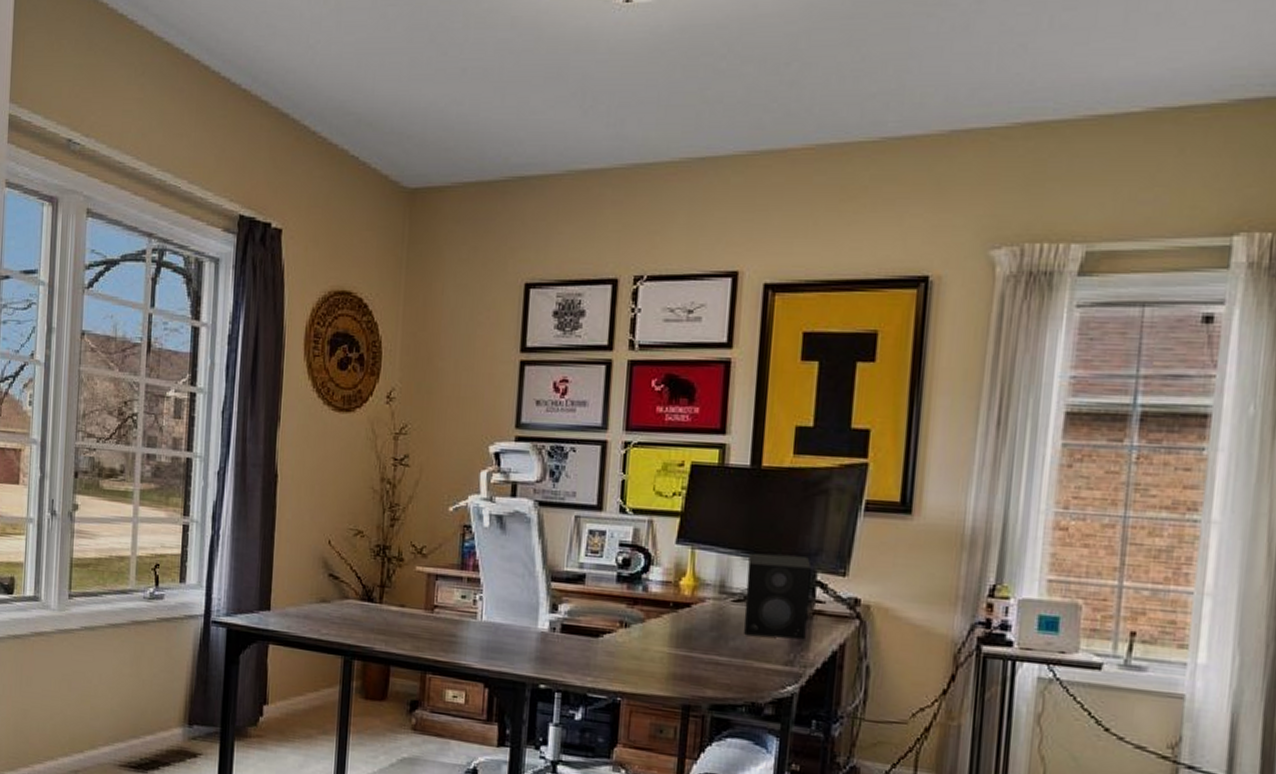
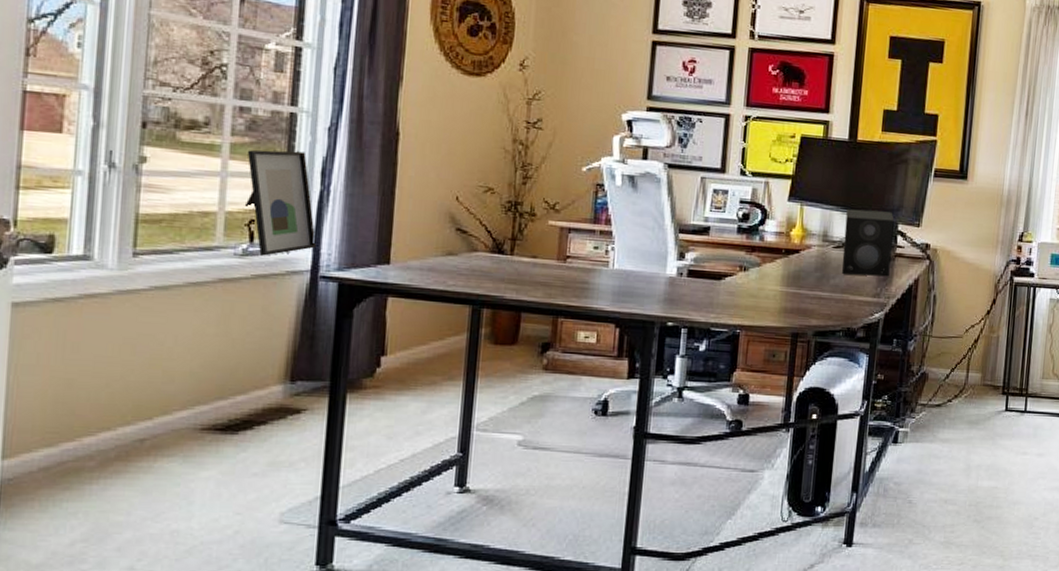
picture frame: none [150,495,208,600] -> present [242,149,316,256]

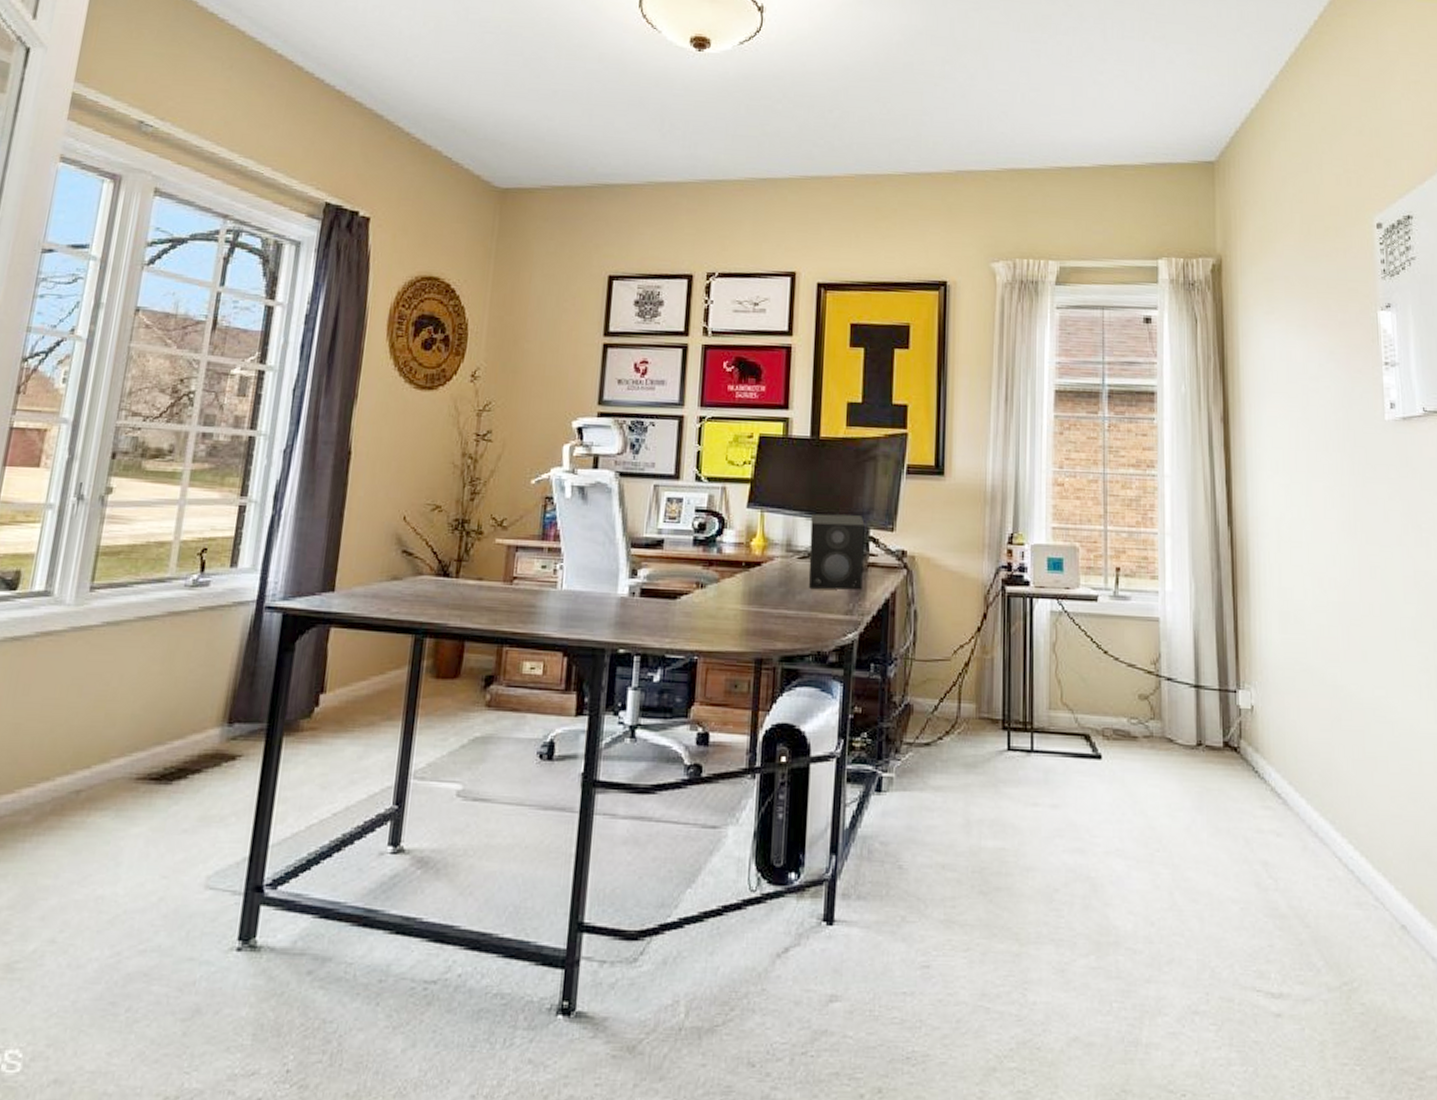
picture frame: present [242,149,316,256] -> none [196,474,265,587]

